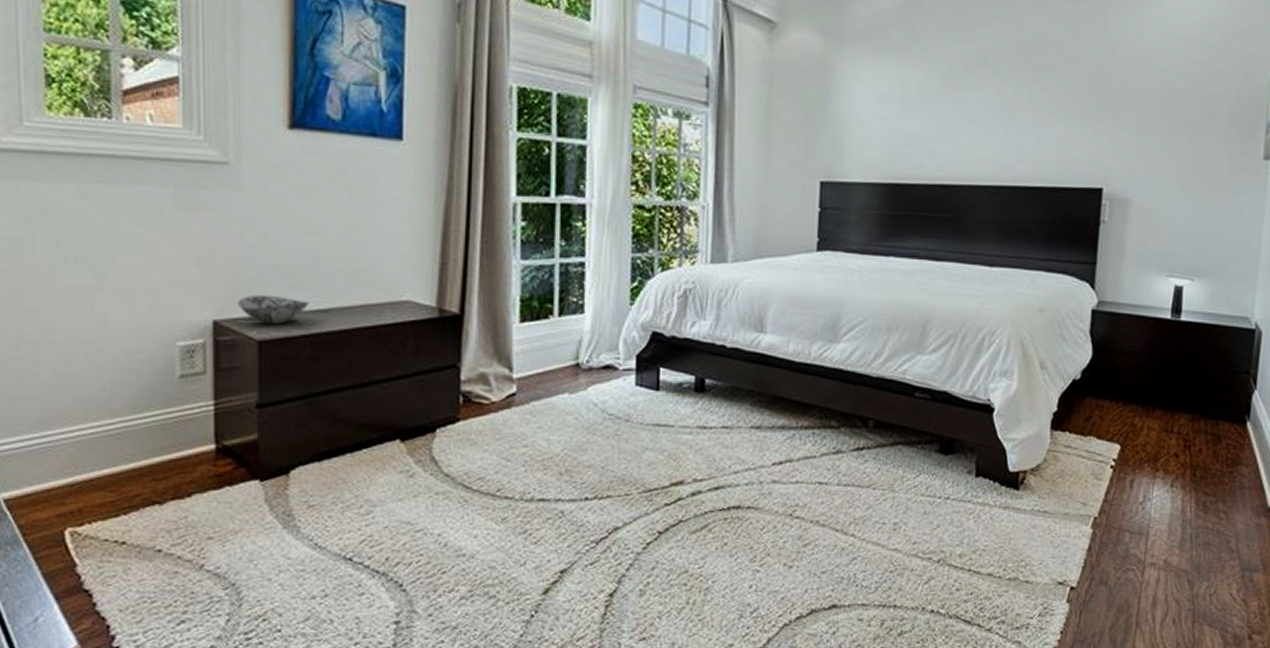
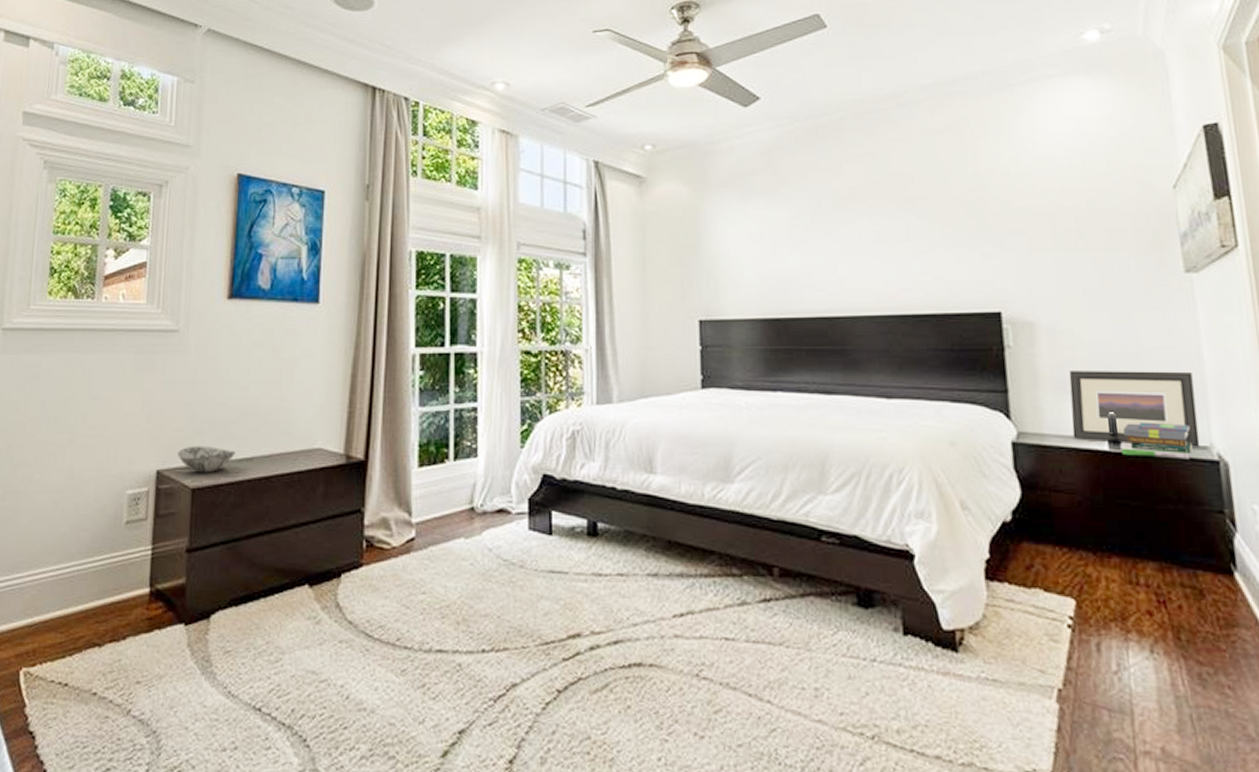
picture frame: none [1143,246,1250,317] -> present [1069,371,1200,447]
books: none [1180,294,1239,328] -> present [1120,422,1193,460]

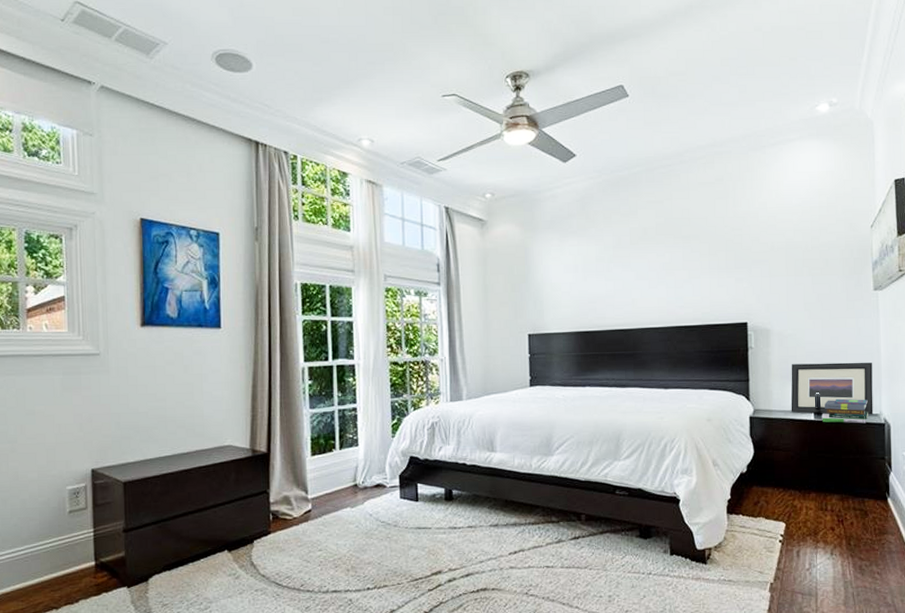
decorative bowl: present [178,446,236,473] -> none [108,447,159,469]

